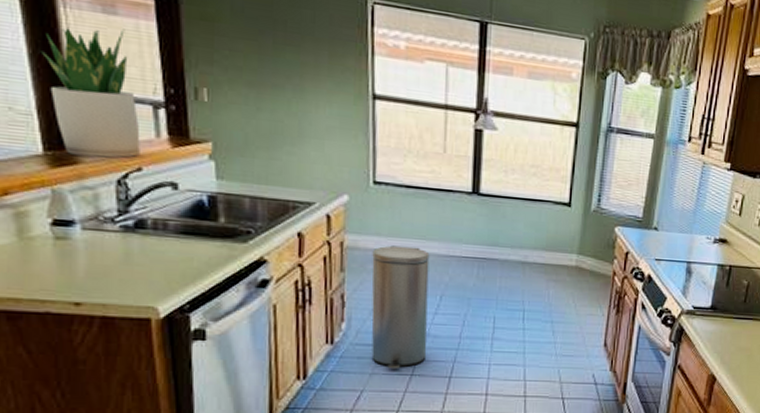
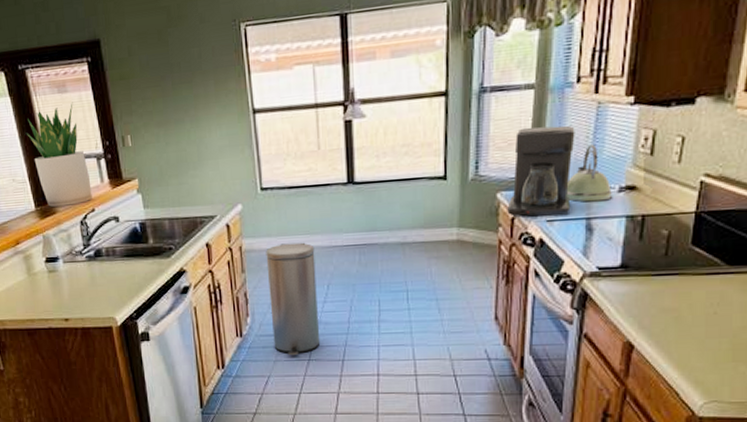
coffee maker: none [623,171,684,257] -> present [507,125,575,217]
kettle: none [672,198,709,249] -> present [566,144,612,203]

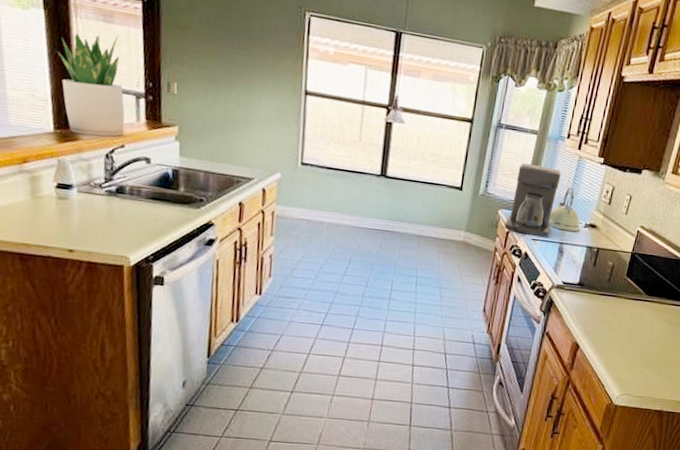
pedal bin: present [266,242,320,356] -> none [291,216,343,319]

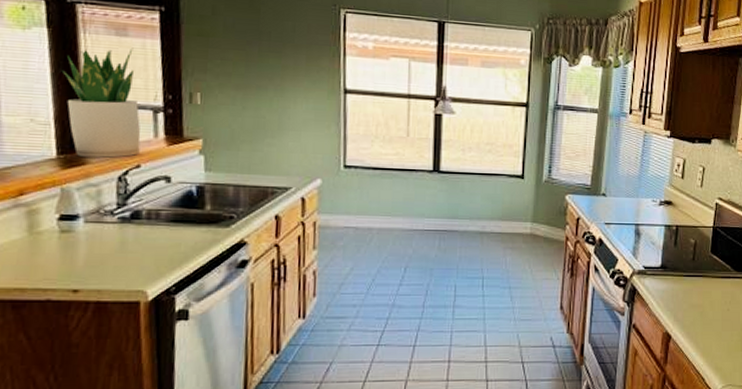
coffee maker: present [504,162,561,238] -> none [574,143,628,221]
kettle: present [548,187,580,232] -> none [620,164,654,211]

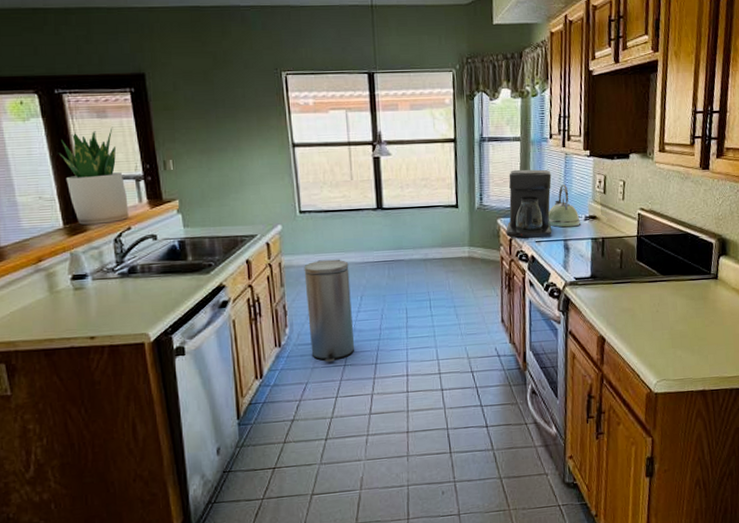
pedal bin: none [340,223,395,340] -> present [304,259,355,363]
coffee maker: none [574,143,628,221] -> present [506,169,553,238]
kettle: none [620,164,654,211] -> present [548,184,580,228]

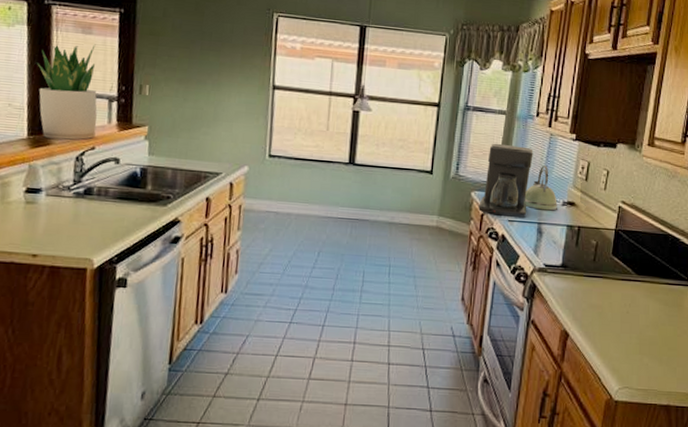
pedal bin: present [304,259,355,363] -> none [258,208,311,317]

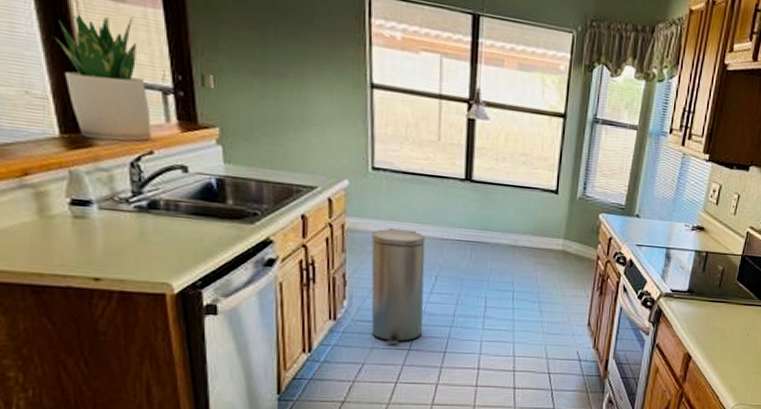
pedal bin: none [258,208,311,317] -> present [371,228,425,344]
coffee maker: present [478,143,533,219] -> none [606,161,665,243]
kettle: present [524,165,557,211] -> none [653,187,687,236]

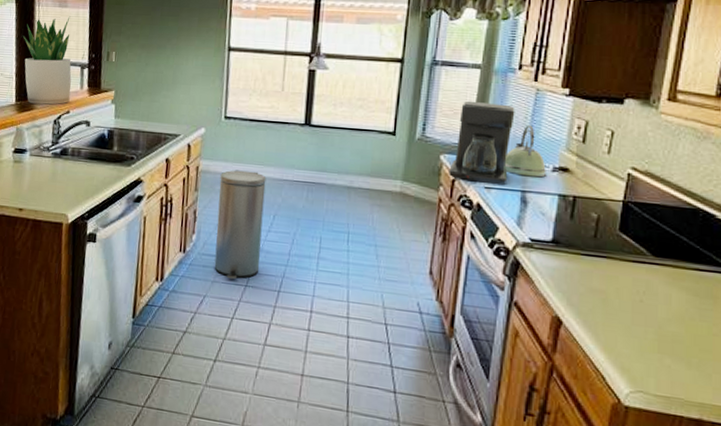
coffee maker: none [606,161,665,243] -> present [449,100,515,186]
kettle: none [653,187,687,236] -> present [504,125,546,178]

